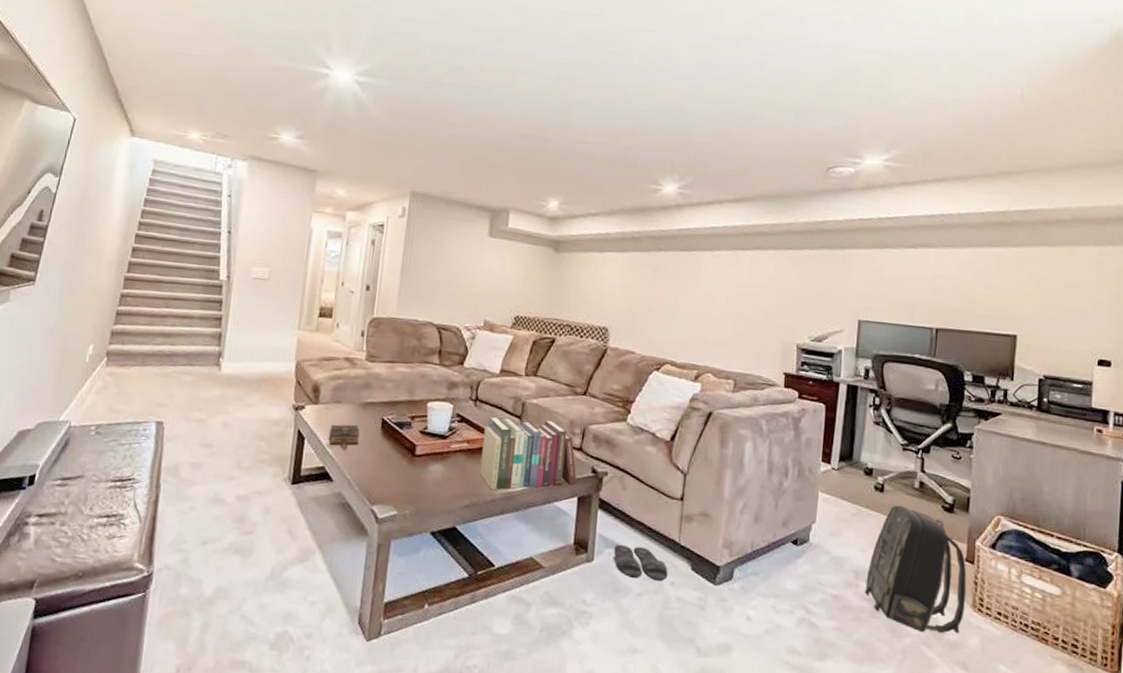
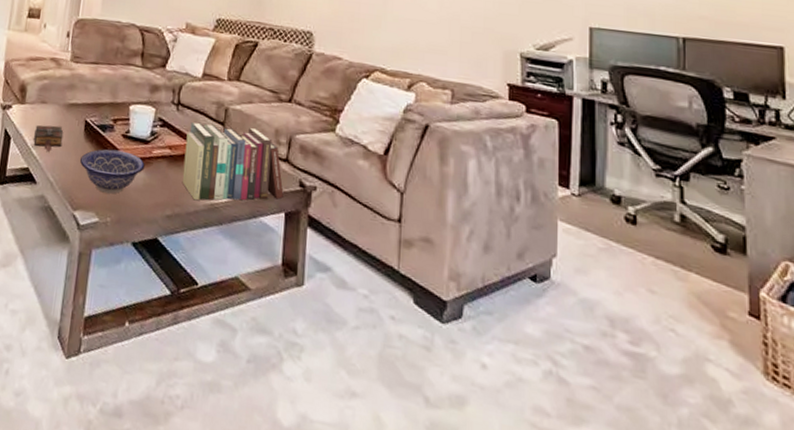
decorative bowl: none [378,445,443,488] -> present [80,149,145,194]
slippers: present [613,544,668,581] -> none [325,268,387,314]
backpack: present [864,505,967,634] -> none [622,241,755,408]

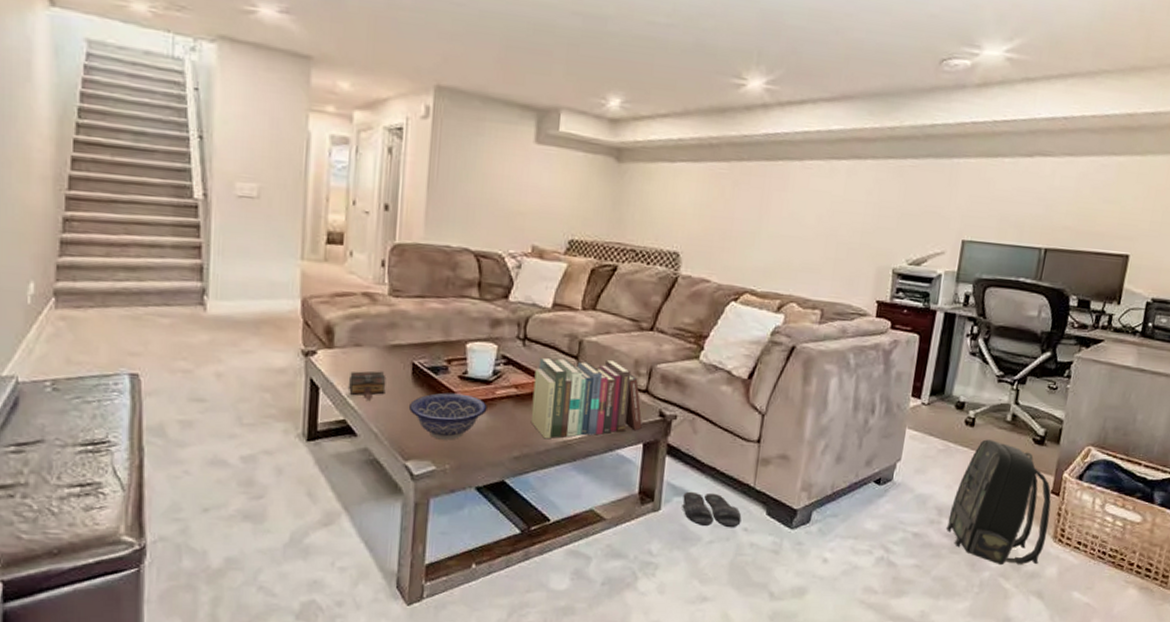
slippers: none [325,268,387,314] -> present [682,491,742,527]
backpack: none [622,241,755,408] -> present [945,439,1052,566]

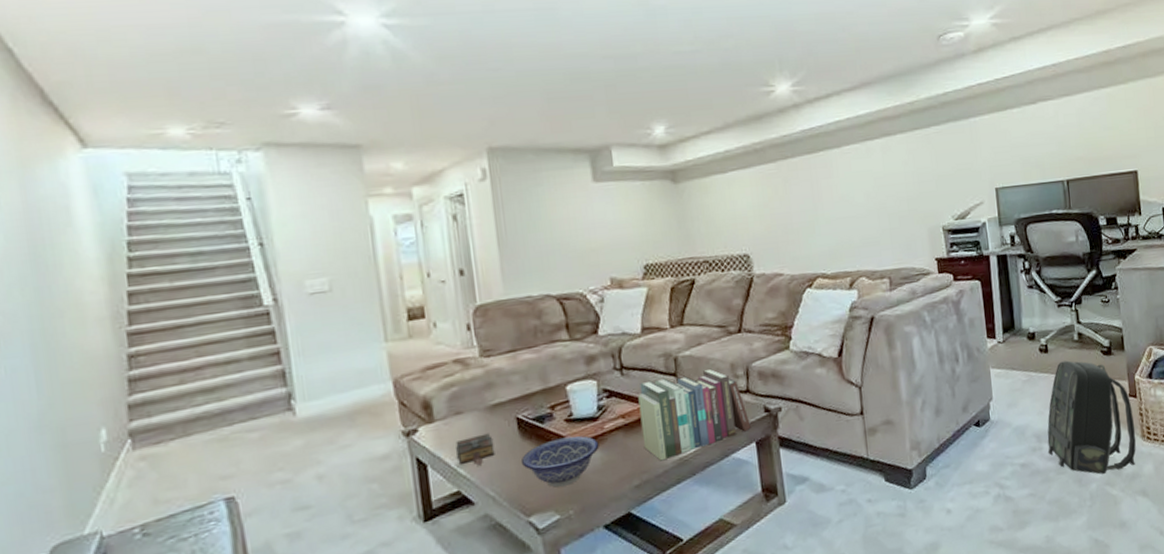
slippers: present [682,491,742,527] -> none [804,473,864,508]

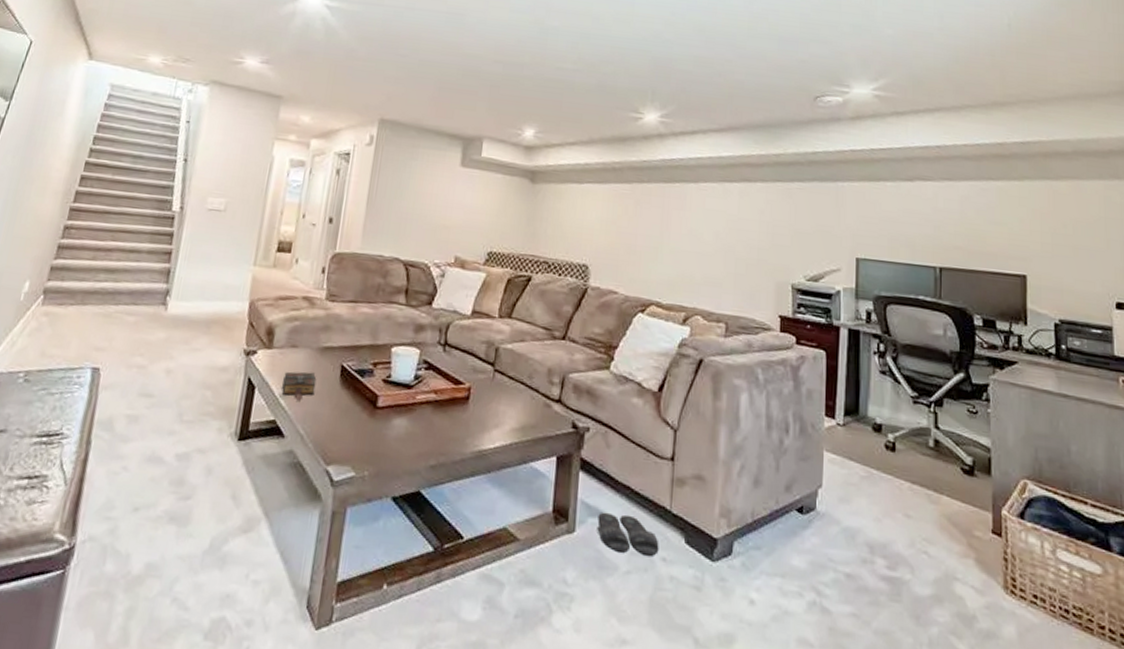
decorative bowl: present [522,435,599,488] -> none [335,395,408,445]
books: present [638,368,751,461] -> none [447,363,556,448]
slippers: none [804,473,864,508] -> present [597,512,659,556]
backpack: present [1047,360,1136,475] -> none [880,466,996,622]

